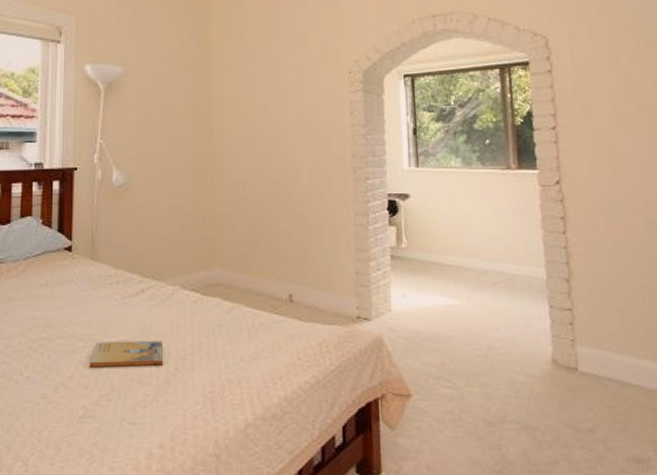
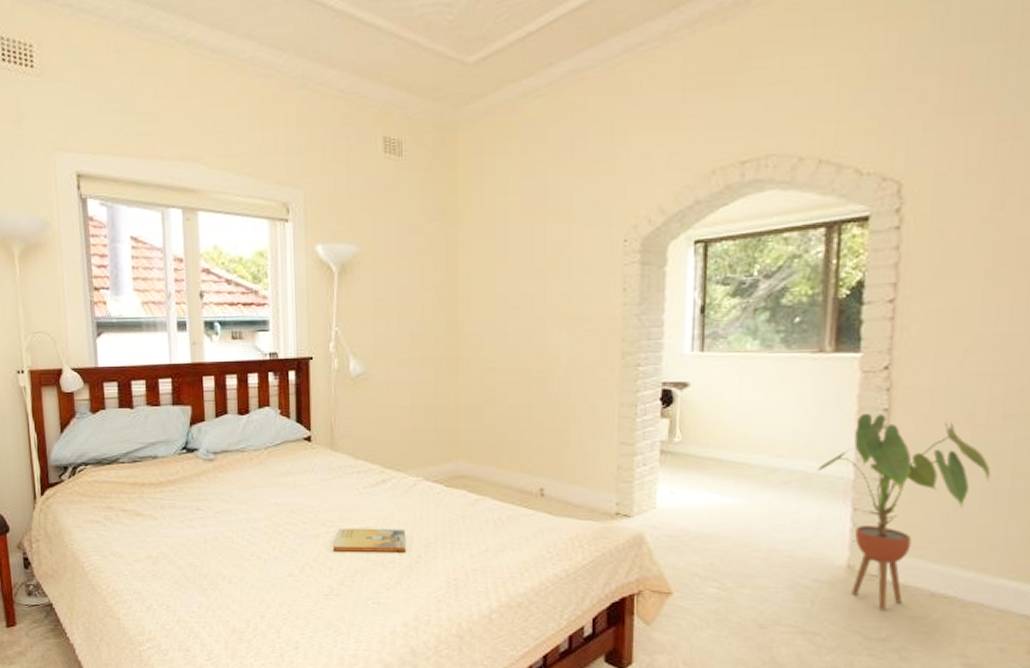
house plant: none [518,221,646,402] -> present [817,414,991,610]

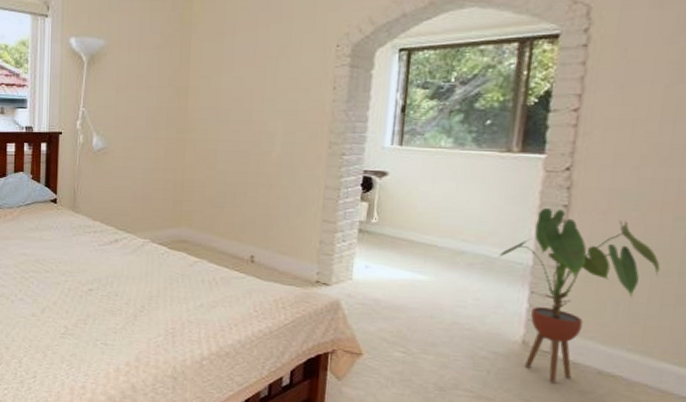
book: present [332,528,405,554] -> none [69,278,132,304]

